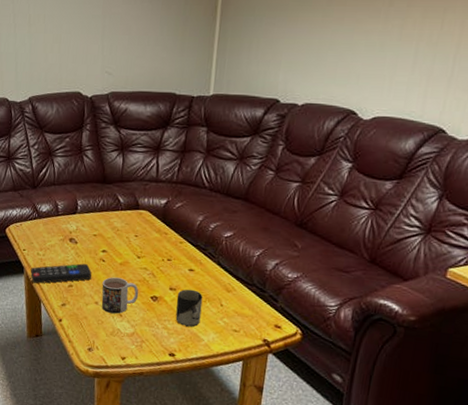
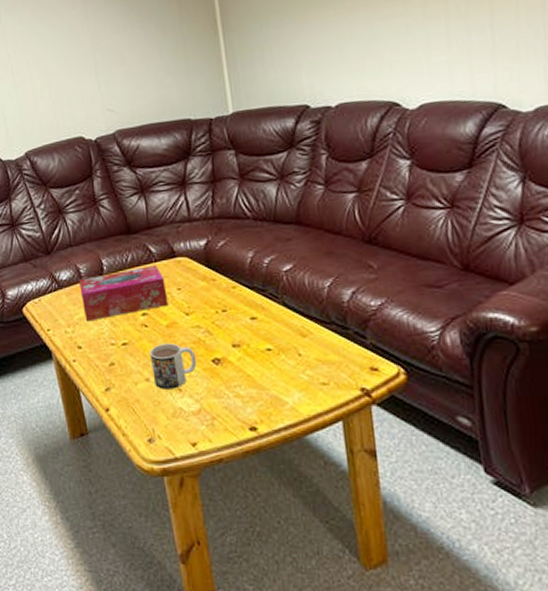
remote control: present [30,263,92,284] -> none [60,334,135,370]
tissue box: none [55,212,126,249] -> present [79,265,168,322]
cup: present [175,289,203,327] -> none [243,342,279,389]

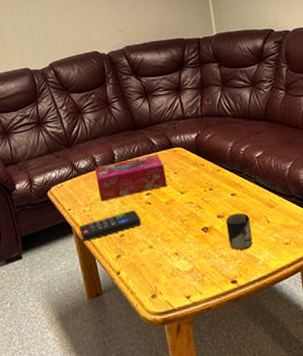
remote control: none [60,334,135,370] -> present [79,210,141,242]
mug: present [149,343,197,390] -> none [152,216,190,254]
cup: none [243,342,279,389] -> present [225,212,253,250]

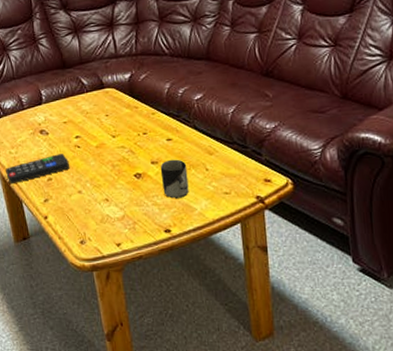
tissue box: present [95,154,167,202] -> none [22,95,98,144]

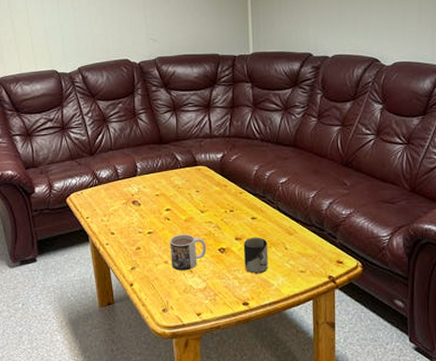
remote control: present [6,154,69,185] -> none [96,225,158,251]
mug: none [81,161,122,200] -> present [169,234,207,271]

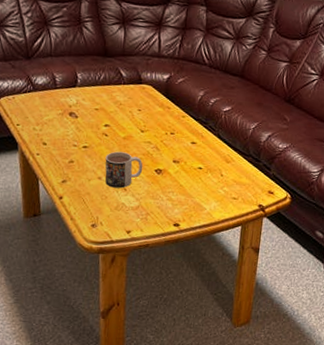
cup: present [243,237,268,274] -> none [179,161,205,197]

